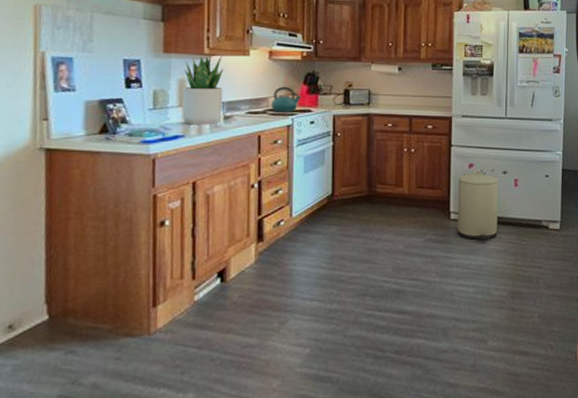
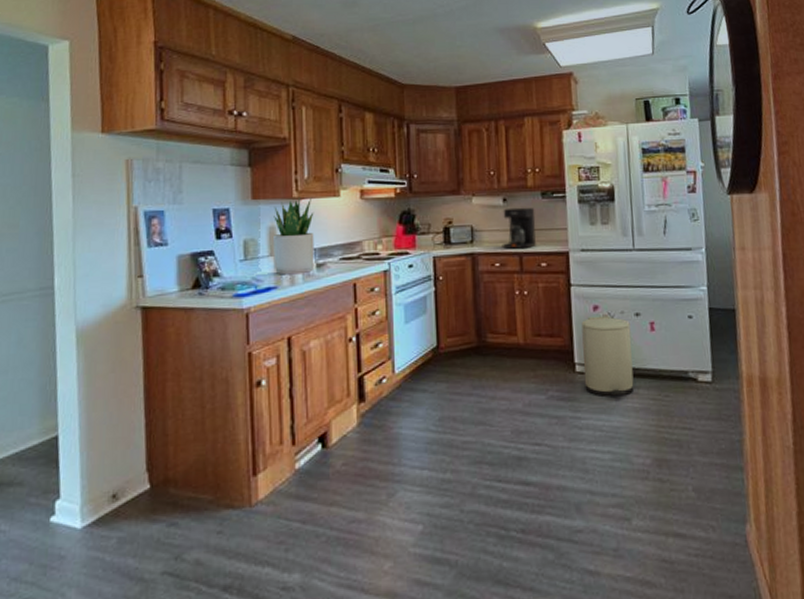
kettle: present [270,86,302,112] -> none [364,227,398,257]
coffee maker: none [395,76,426,113] -> present [502,207,537,250]

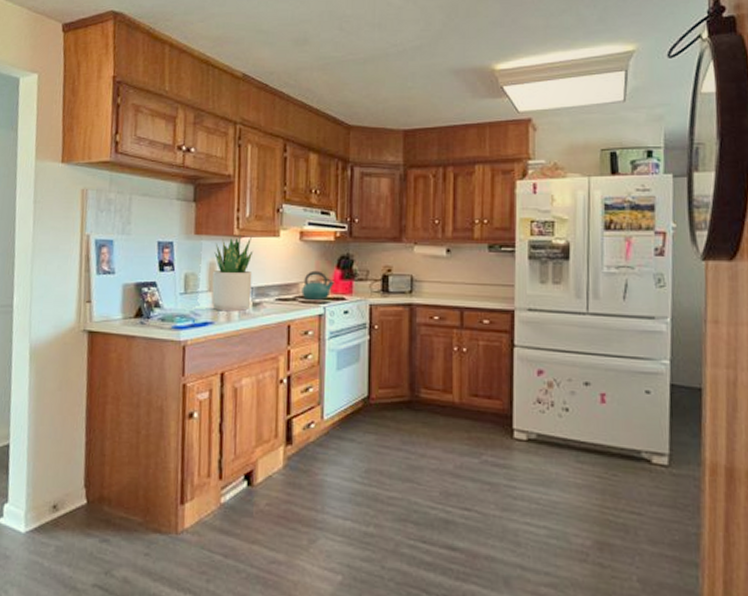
kettle: none [364,227,398,257] -> present [300,270,335,300]
coffee maker: present [502,207,537,250] -> none [442,259,480,304]
pedal bin: present [581,316,634,397] -> none [522,381,579,470]

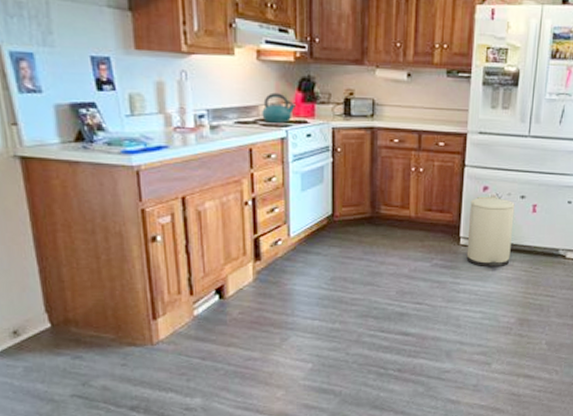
planter: present [212,234,254,312] -> none [160,51,208,135]
pedal bin: none [522,381,579,470] -> present [466,196,515,268]

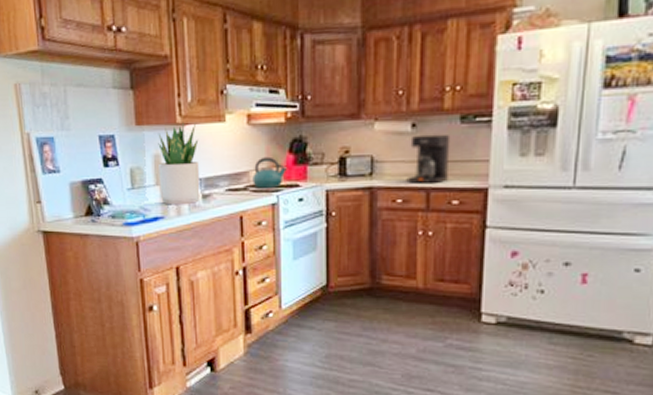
planter: none [160,51,208,135] -> present [158,122,200,205]
coffee maker: none [402,83,439,128] -> present [406,134,451,184]
pedal bin: present [466,196,515,268] -> none [490,263,556,352]

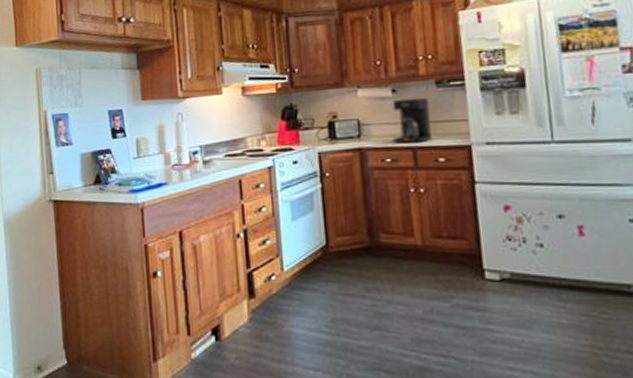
planter: present [158,122,200,205] -> none [161,96,201,172]
kettle: present [251,156,288,188] -> none [248,123,282,153]

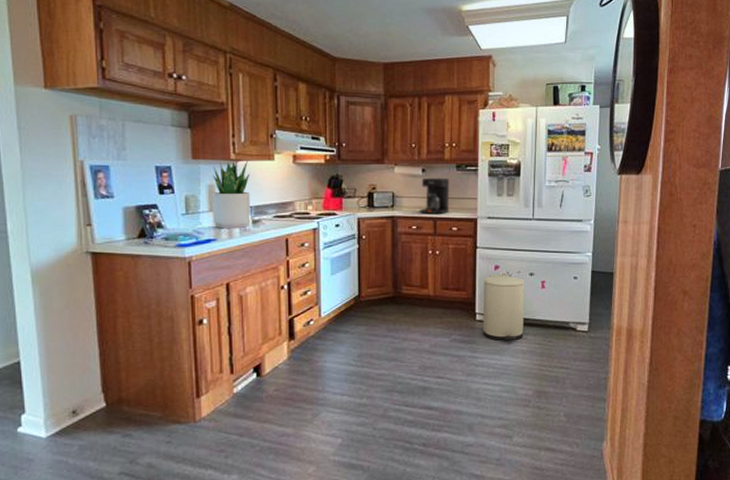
planter: none [161,96,201,172] -> present [213,158,251,229]
pedal bin: none [490,217,560,310] -> present [483,274,525,341]

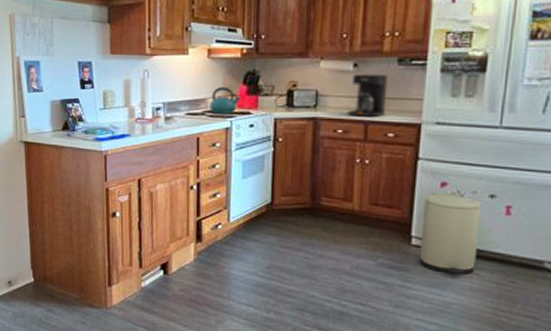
planter: present [213,158,251,229] -> none [128,53,165,125]
kettle: none [296,190,327,216] -> present [208,86,242,114]

